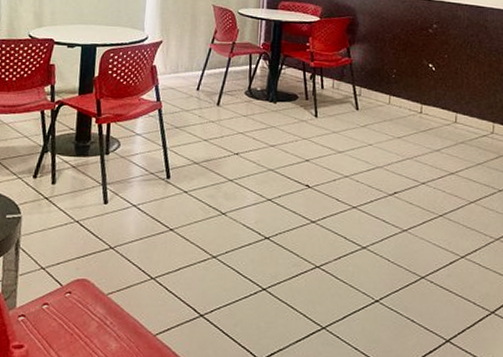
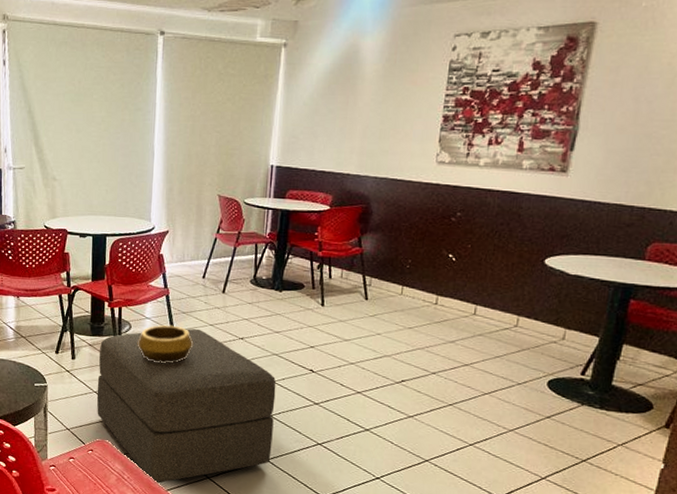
ottoman: none [78,144,273,327] -> present [96,328,276,484]
decorative bowl: none [126,141,187,184] -> present [137,325,194,363]

